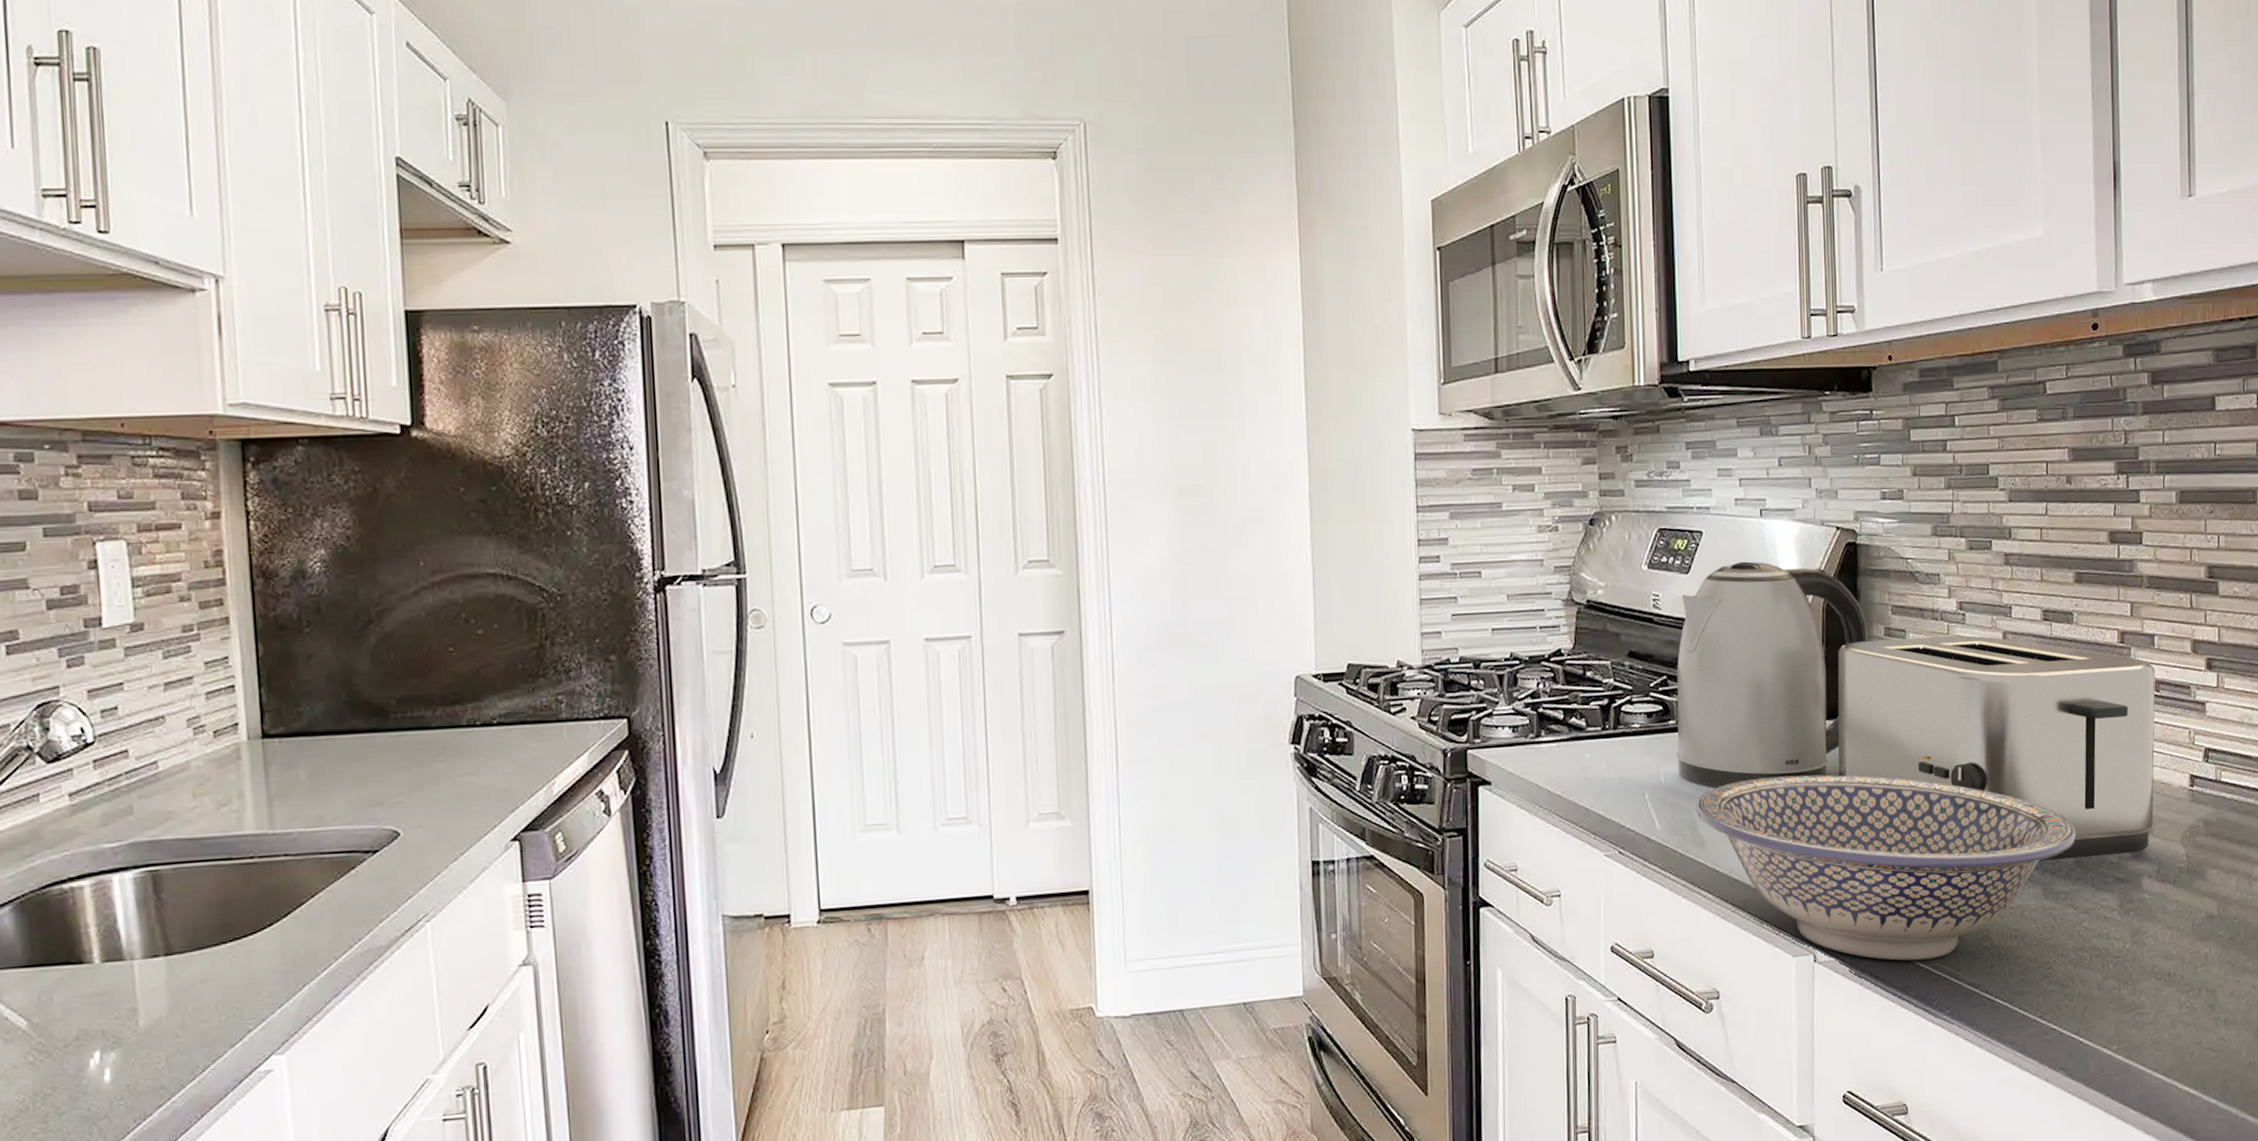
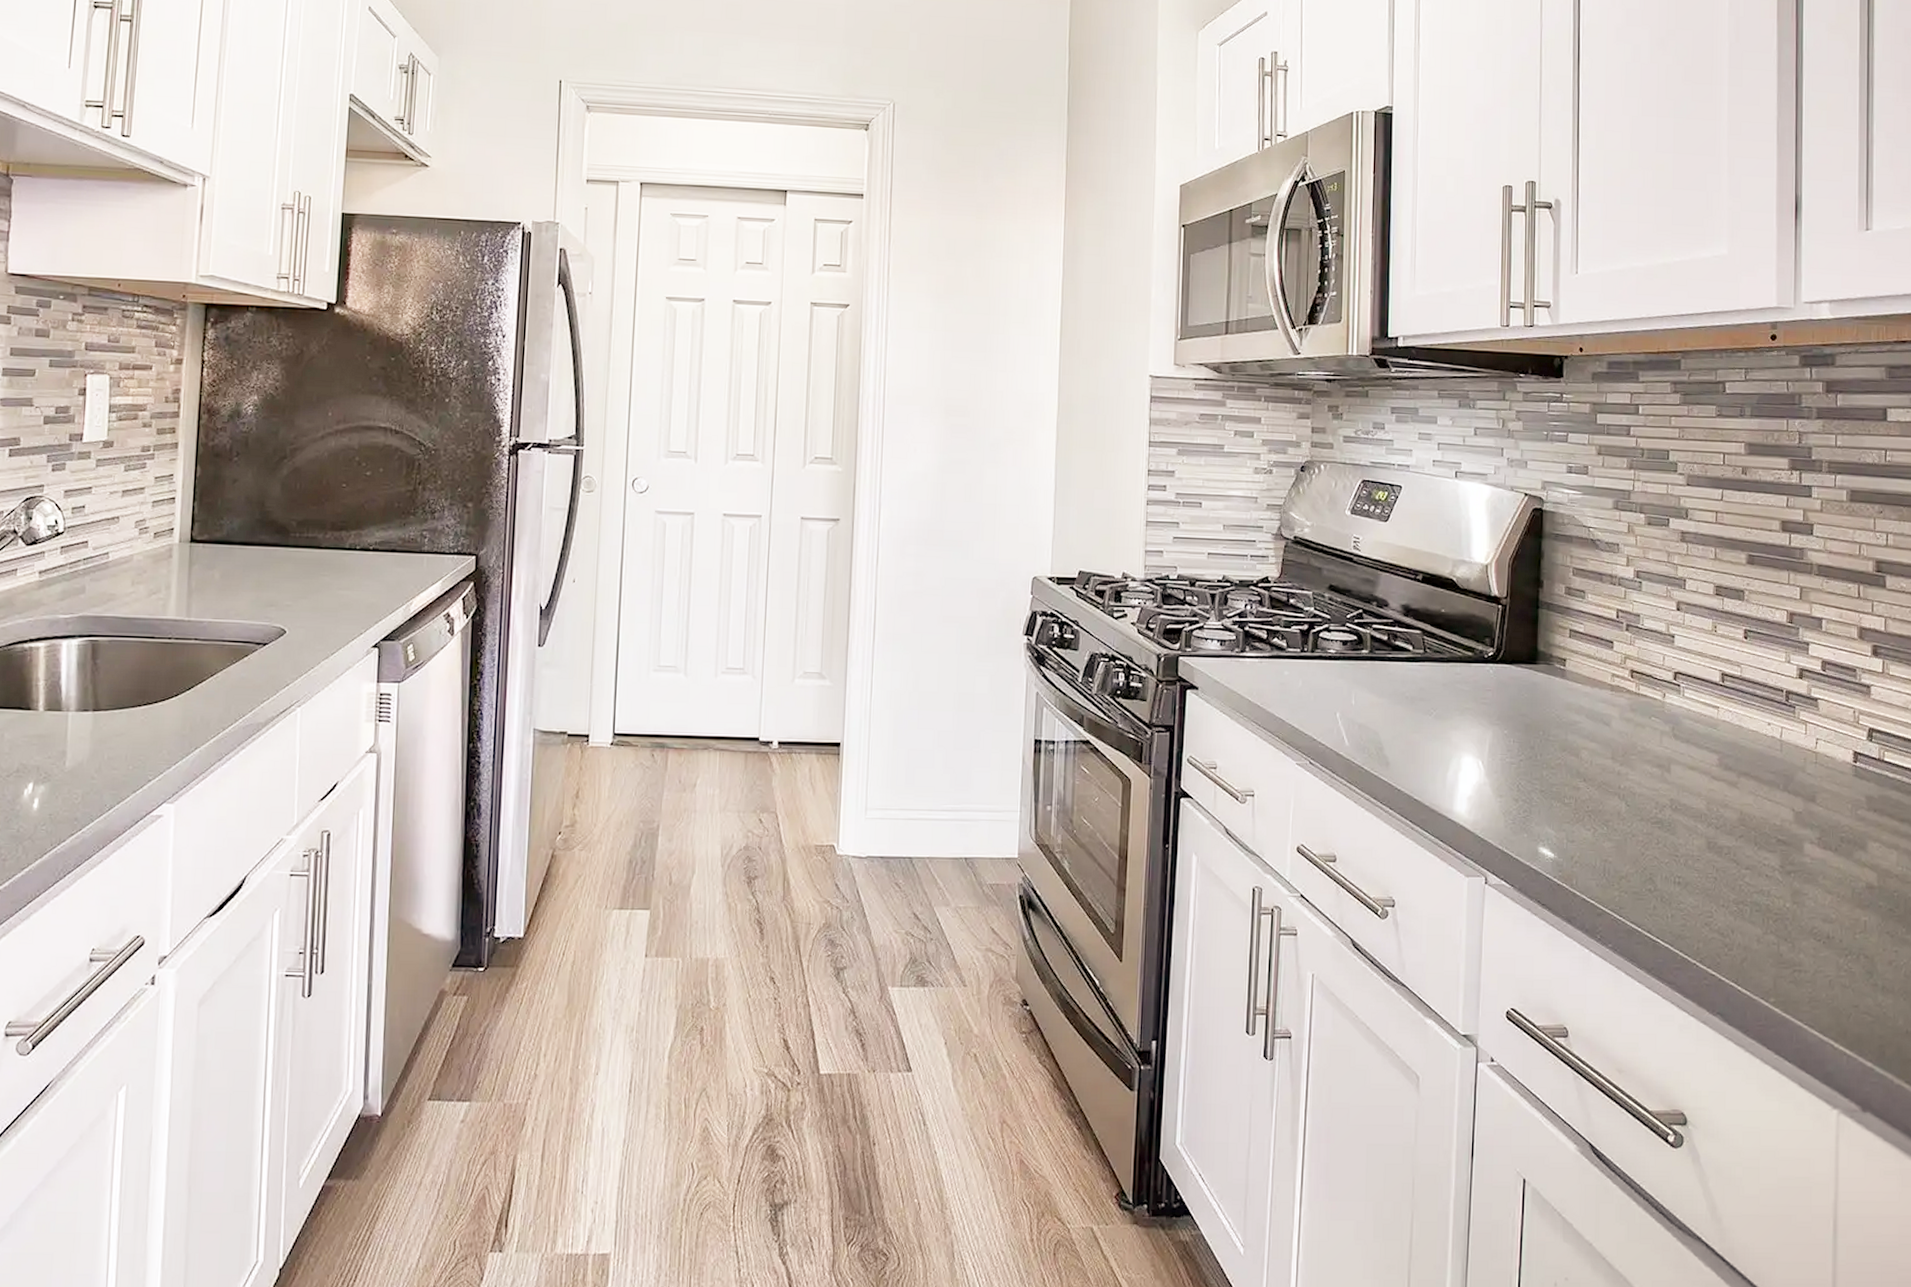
kettle: present [1676,561,1868,789] -> none [1367,516,1550,716]
bowl: present [1696,774,2076,961] -> none [1382,710,1741,895]
toaster: present [1837,635,2156,862] -> none [1516,597,1823,819]

